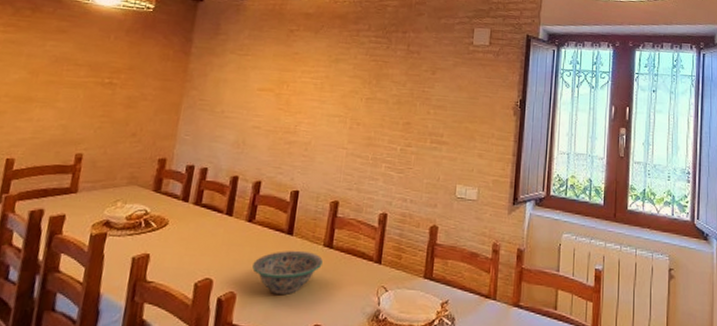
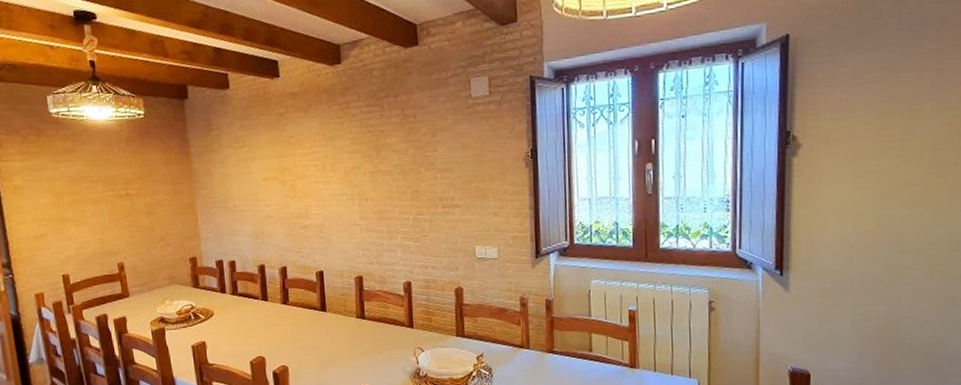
decorative bowl: present [252,250,323,294] -> none [296,324,359,363]

